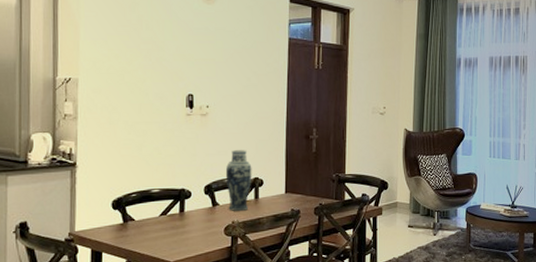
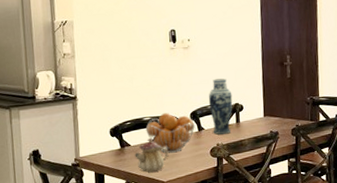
teapot: none [139,213,176,251] -> present [135,138,168,172]
fruit basket: none [153,185,209,230] -> present [145,113,195,153]

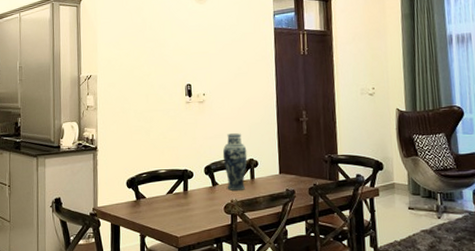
teapot: present [135,138,168,172] -> none [149,191,182,226]
fruit basket: present [145,113,195,153] -> none [161,166,209,208]

